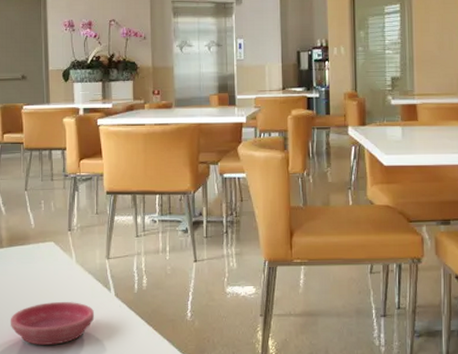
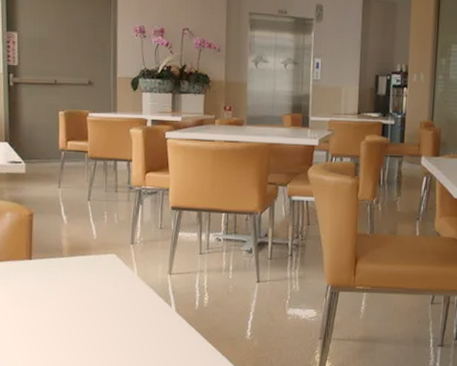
saucer: present [10,302,95,345] -> none [68,314,154,356]

